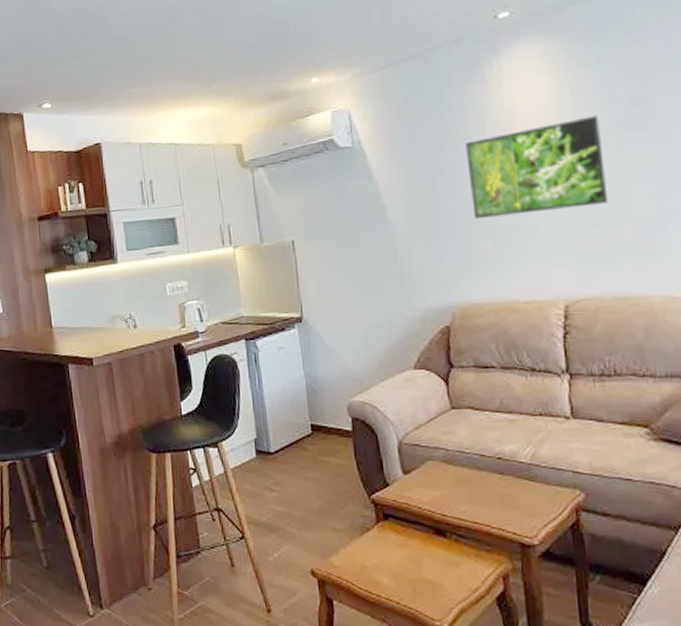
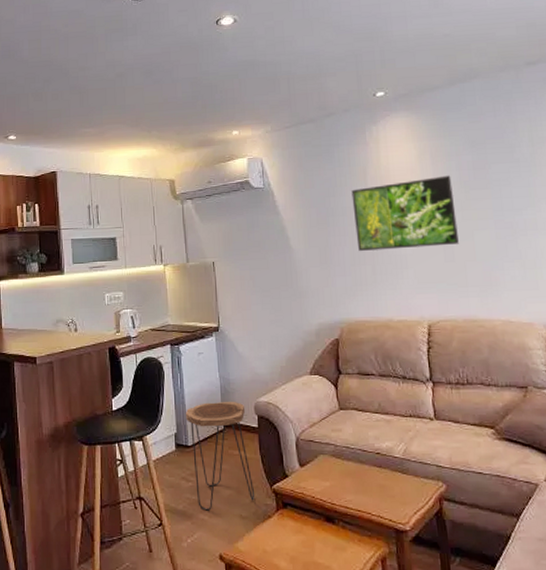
side table: none [265,401,350,523] -> present [185,401,254,511]

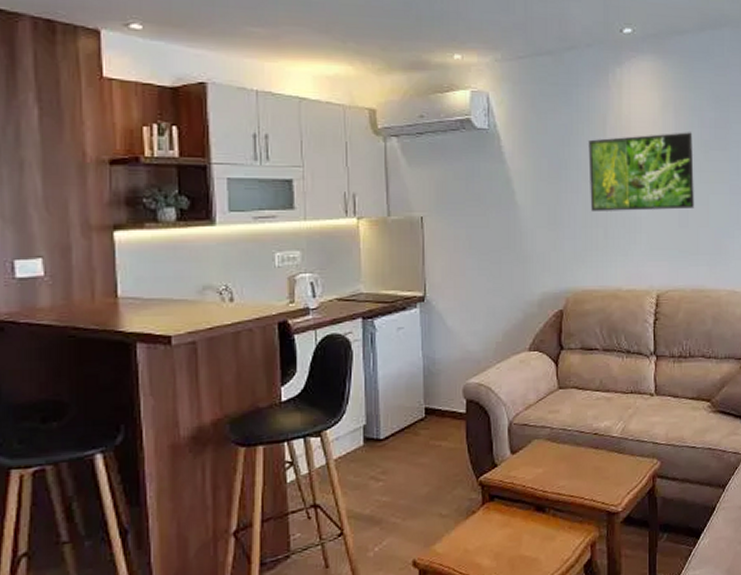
side table: present [185,401,254,511] -> none [377,384,457,513]

